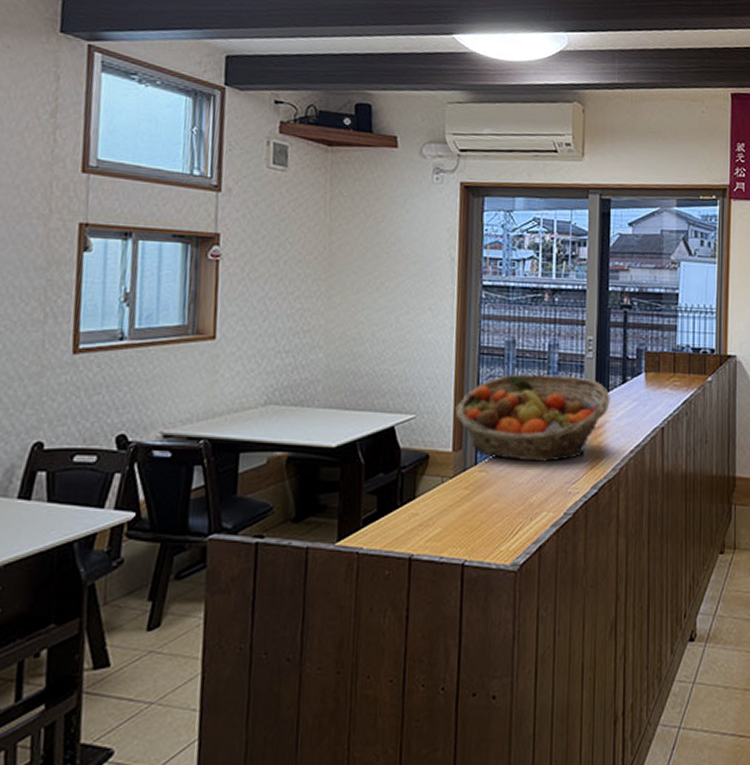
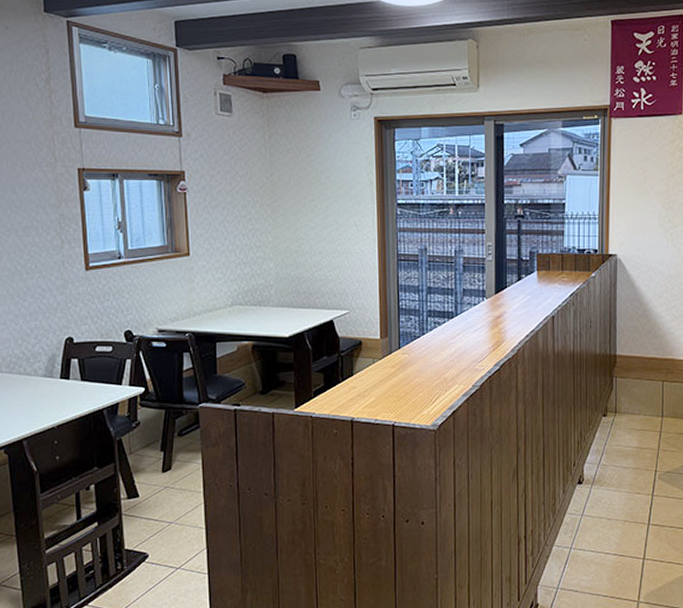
fruit basket: present [455,374,610,462] -> none [381,275,508,345]

